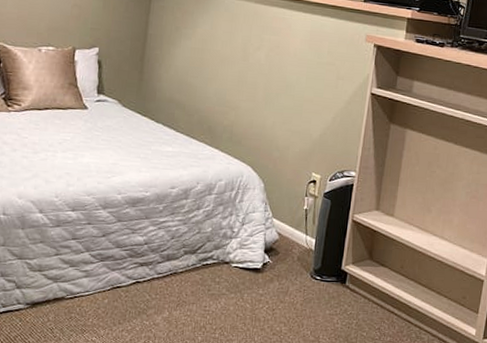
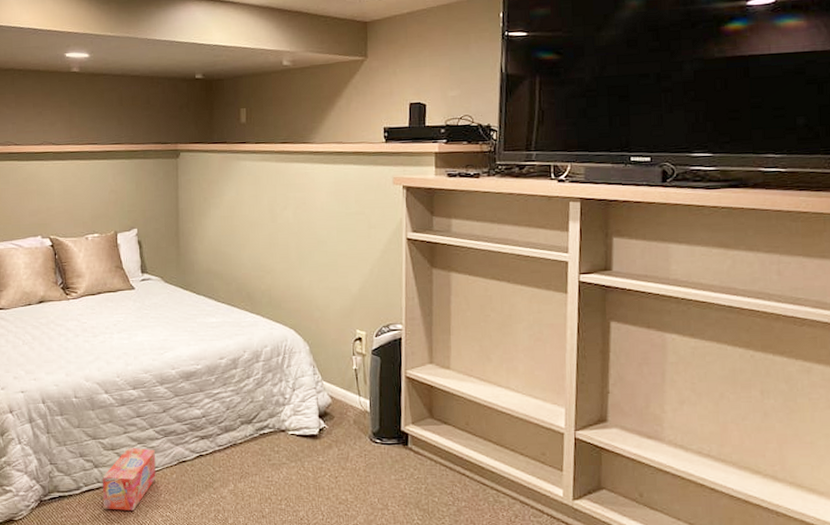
box: none [21,270,88,334] -> present [102,448,156,510]

